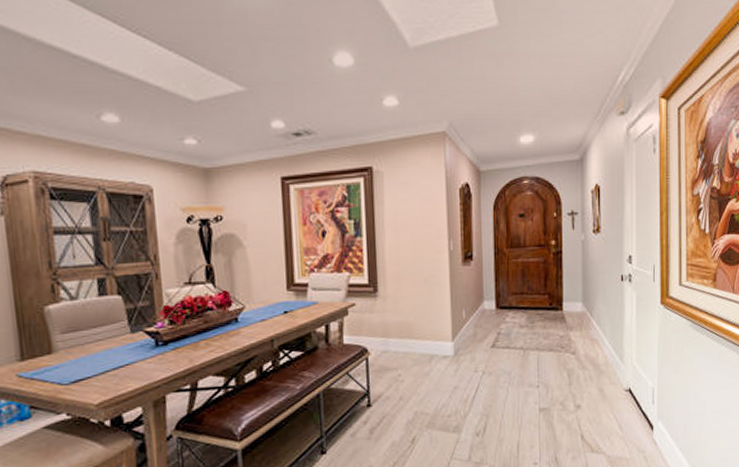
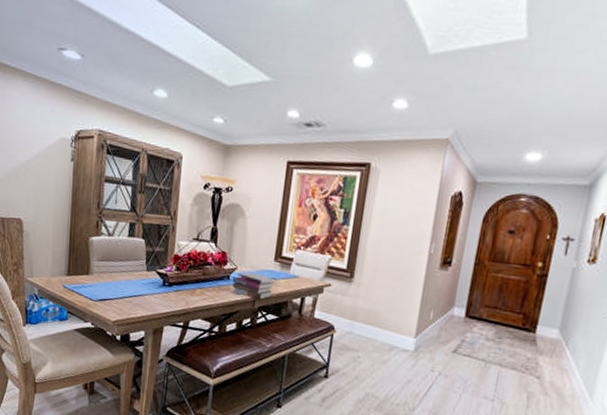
books: none [241,308,293,338] -> present [232,272,276,300]

